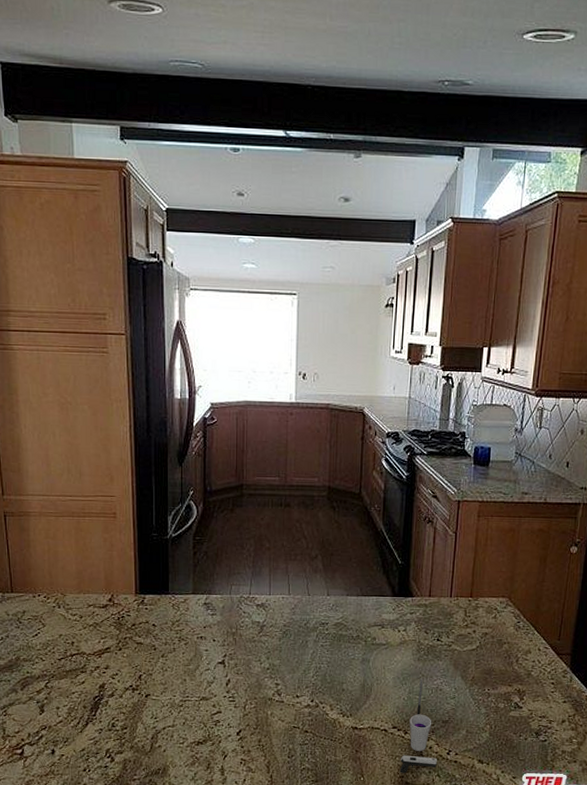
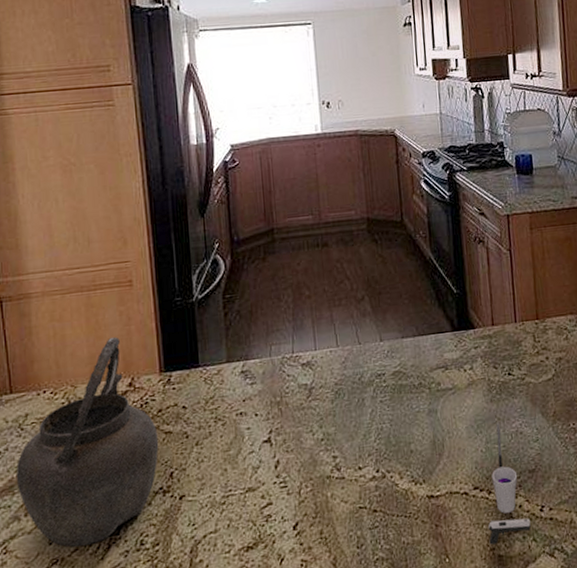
kettle: none [14,558,131,719] -> present [15,336,159,547]

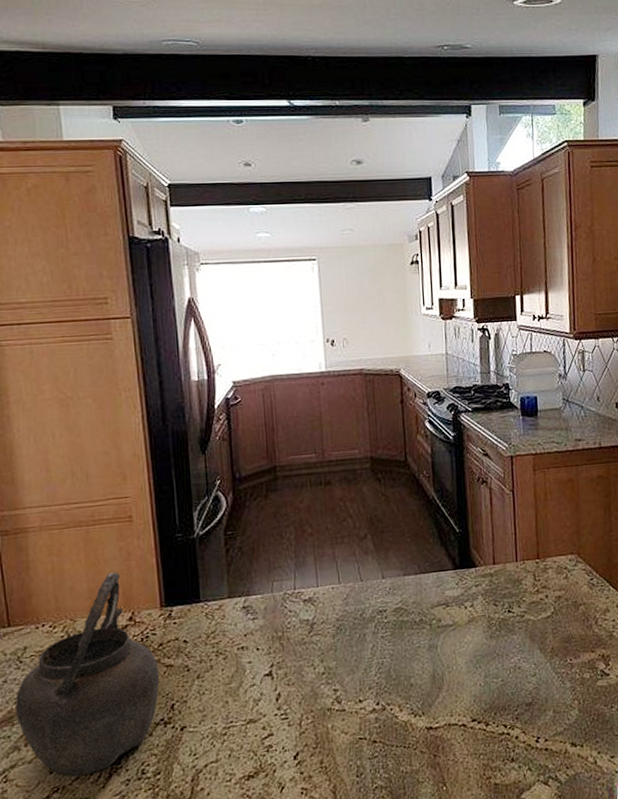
cup: present [487,423,531,545] -> none [484,658,526,774]

